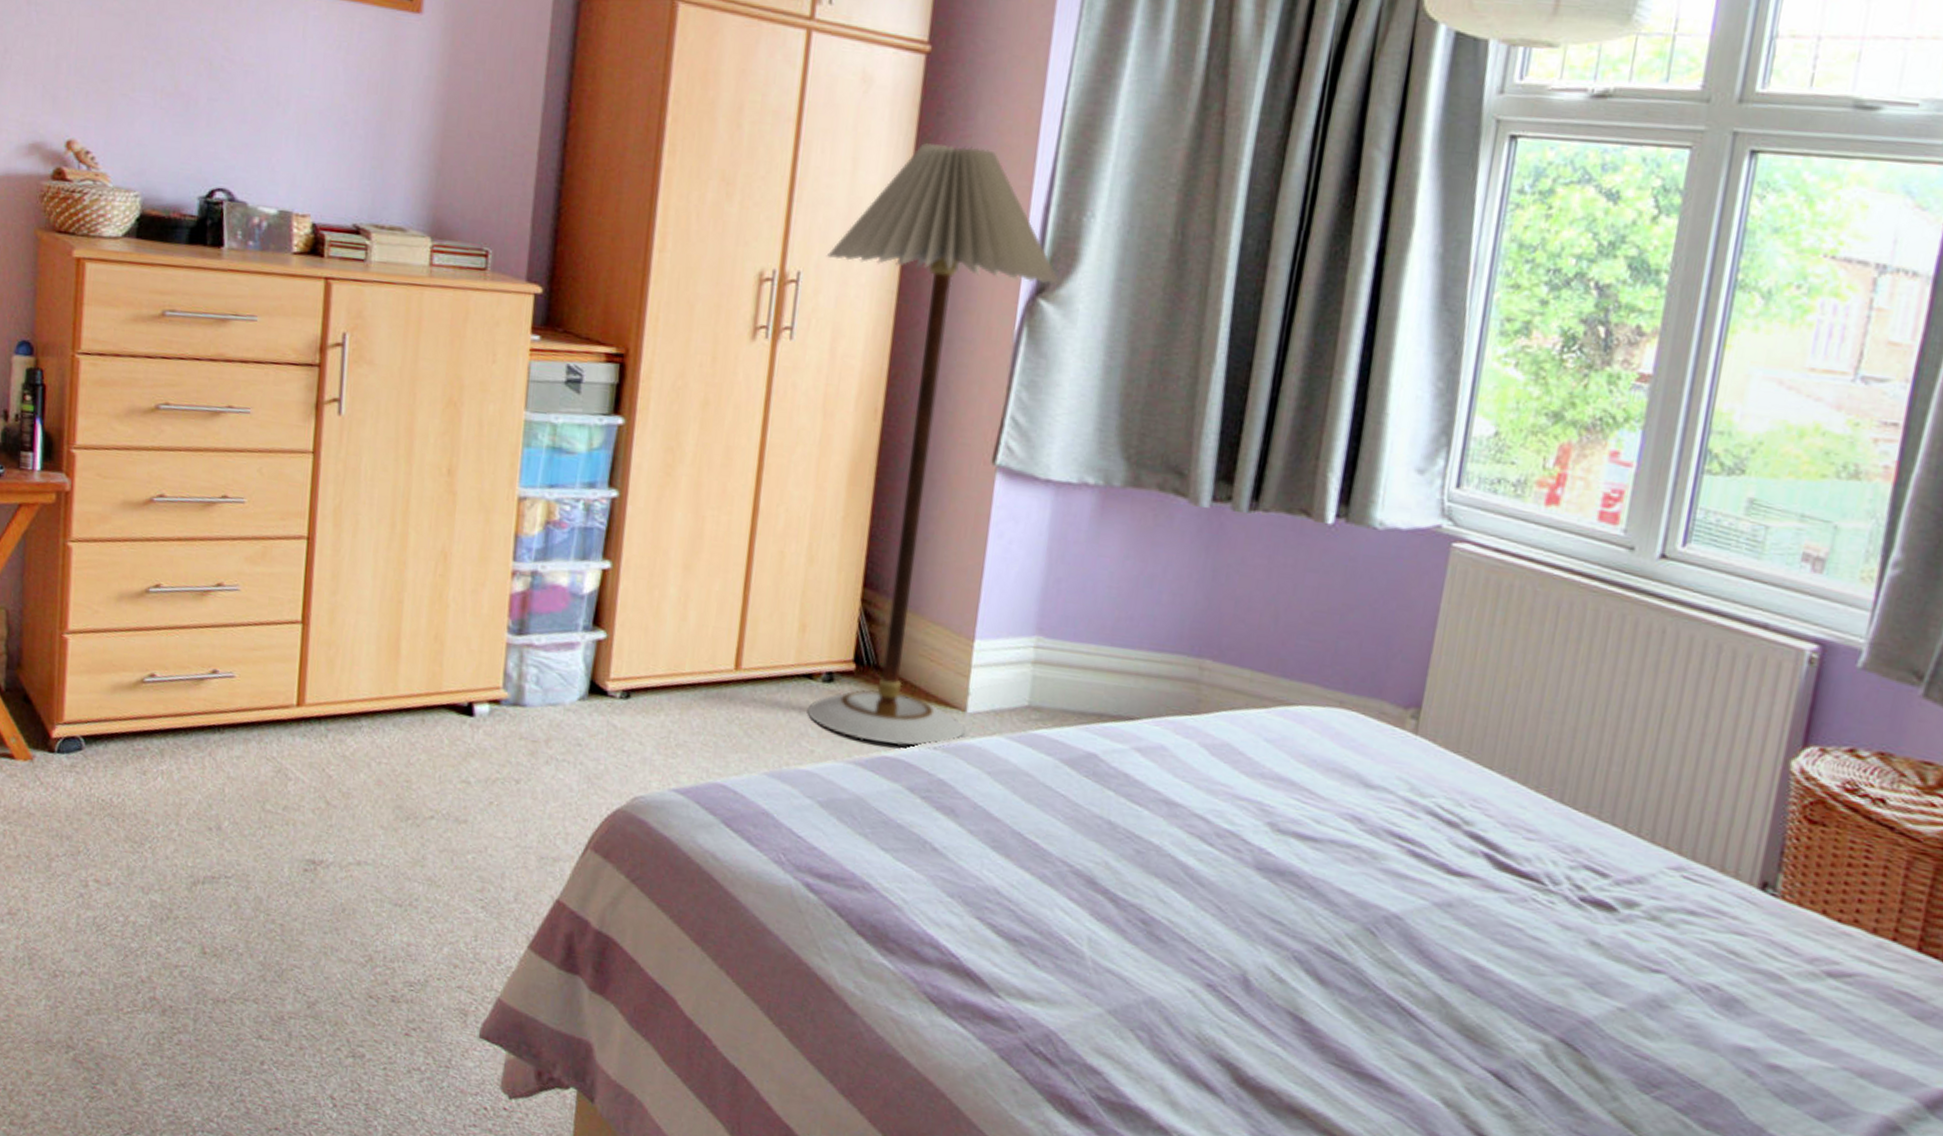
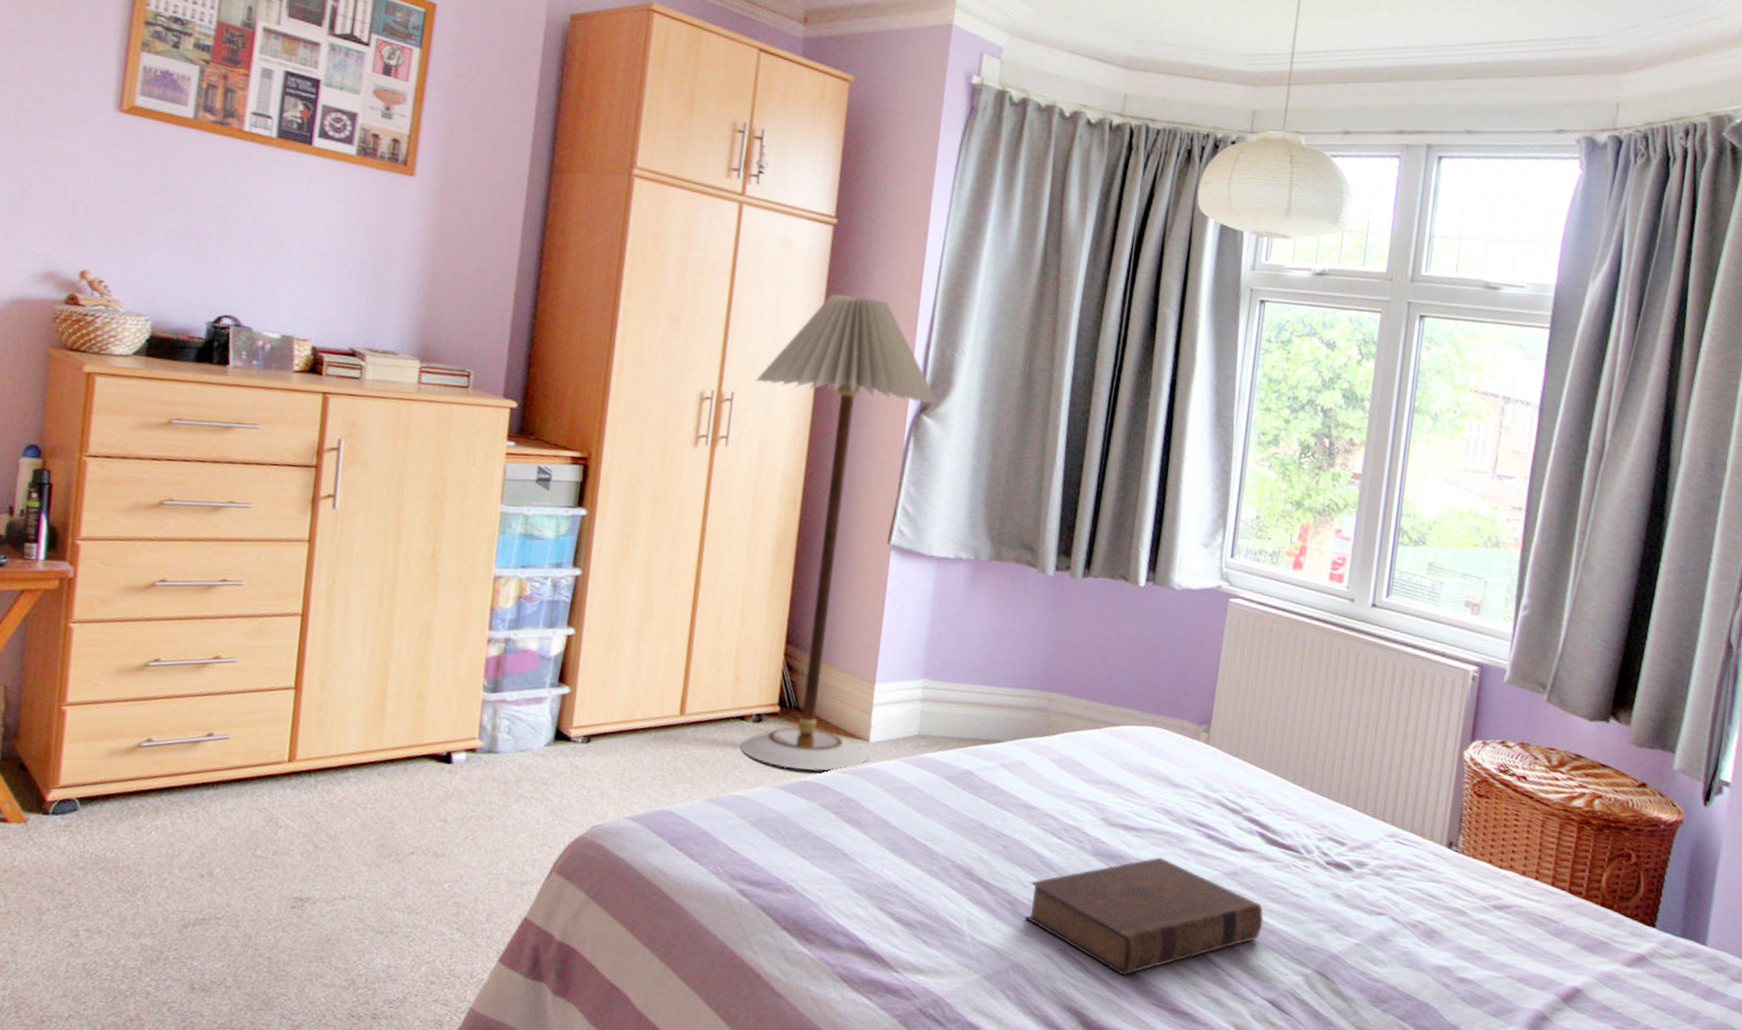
book: none [1163,877,1488,1024] -> present [1025,857,1264,976]

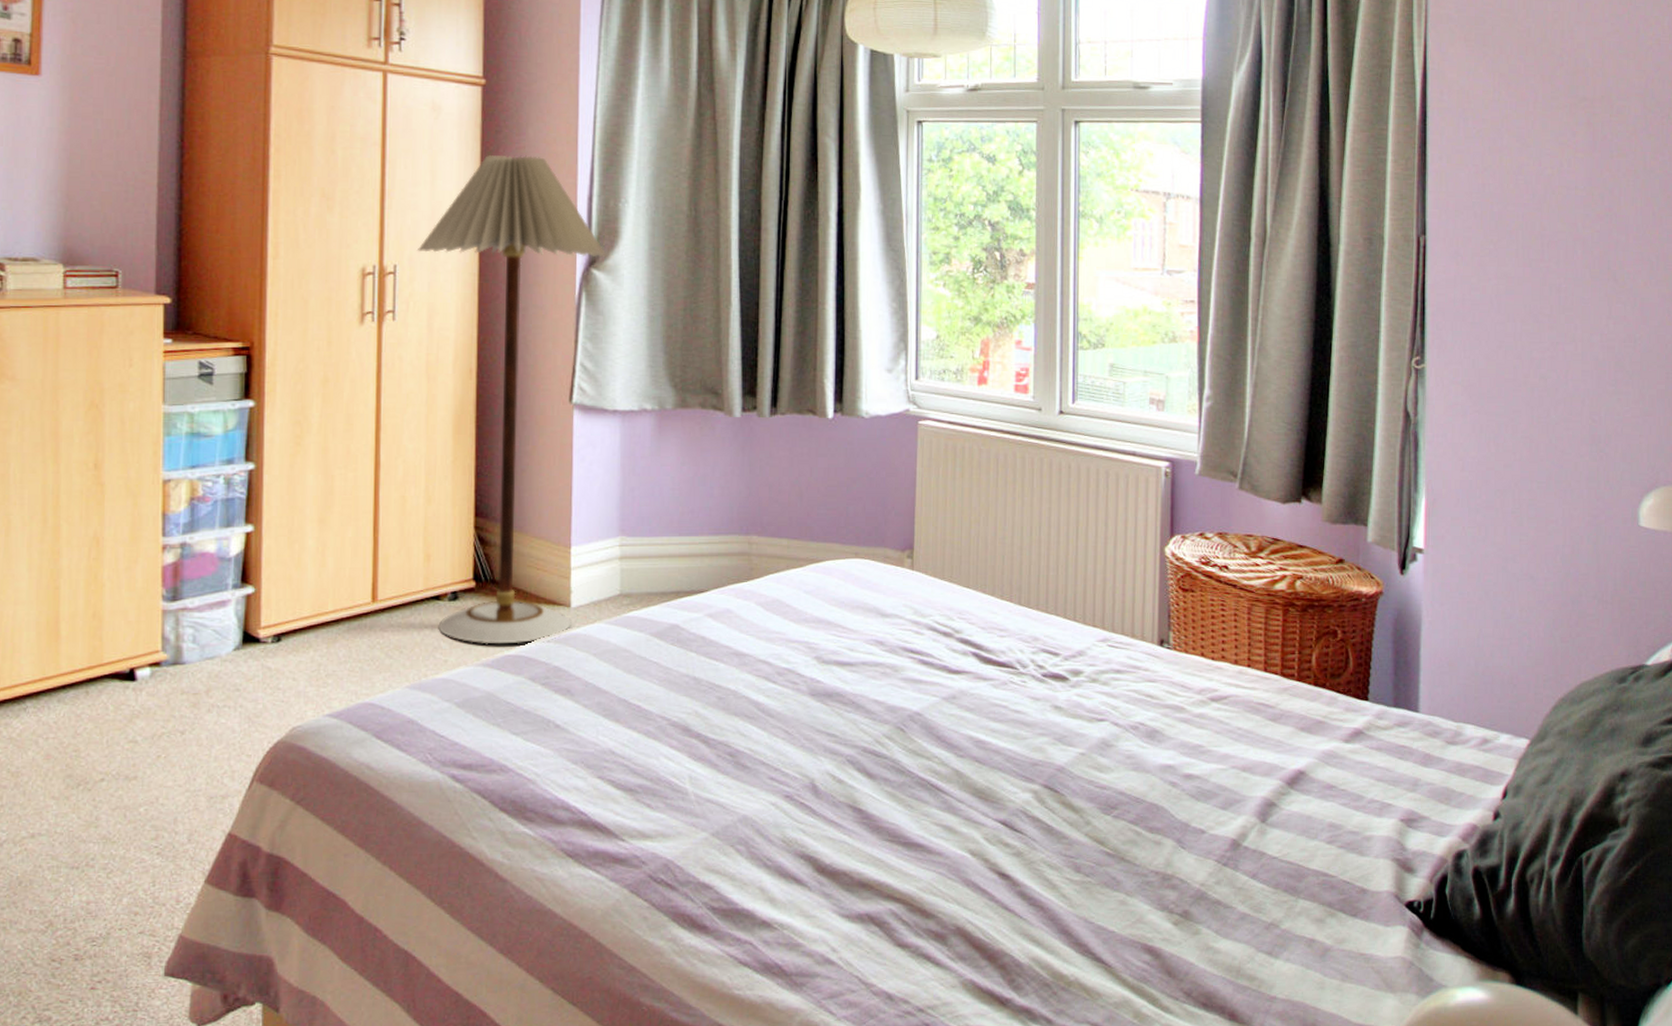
book: present [1025,857,1264,976] -> none [747,690,987,815]

